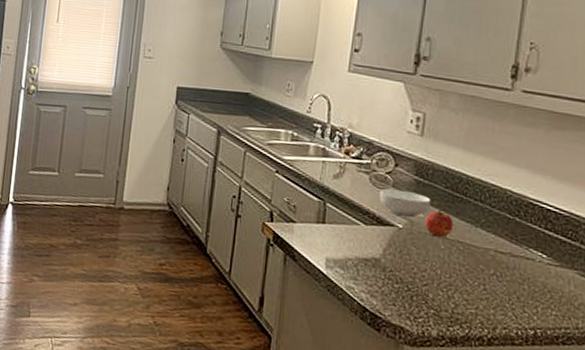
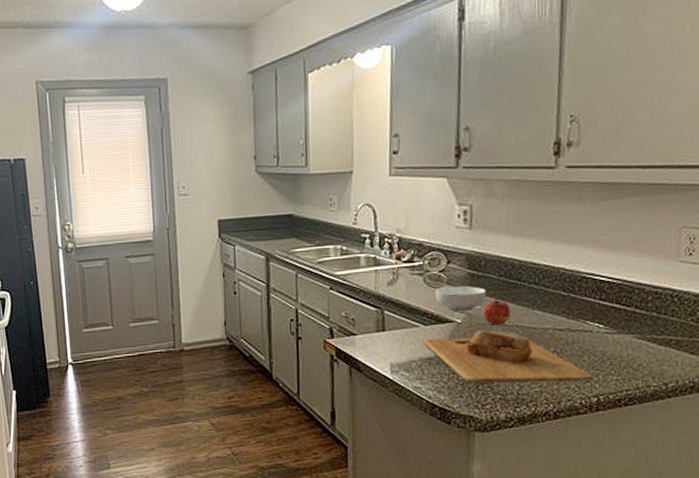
cutting board: none [361,238,532,313] -> present [422,330,593,384]

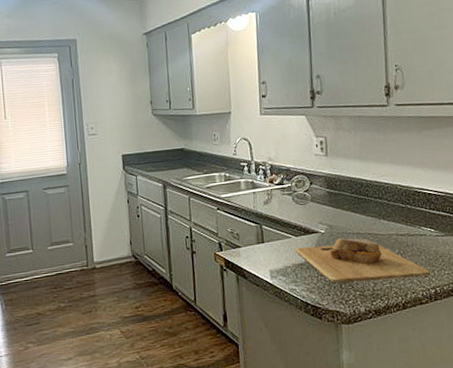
cereal bowl: present [435,285,487,312] -> none [302,202,343,224]
apple: present [483,298,511,325] -> none [341,211,363,234]

